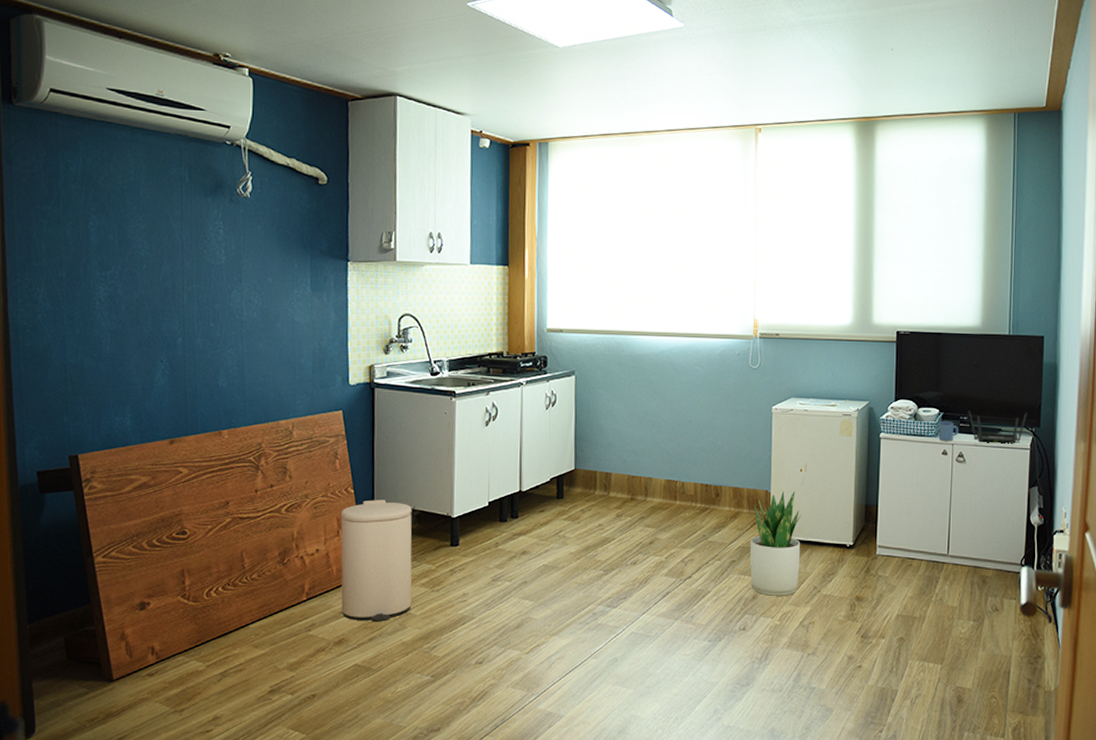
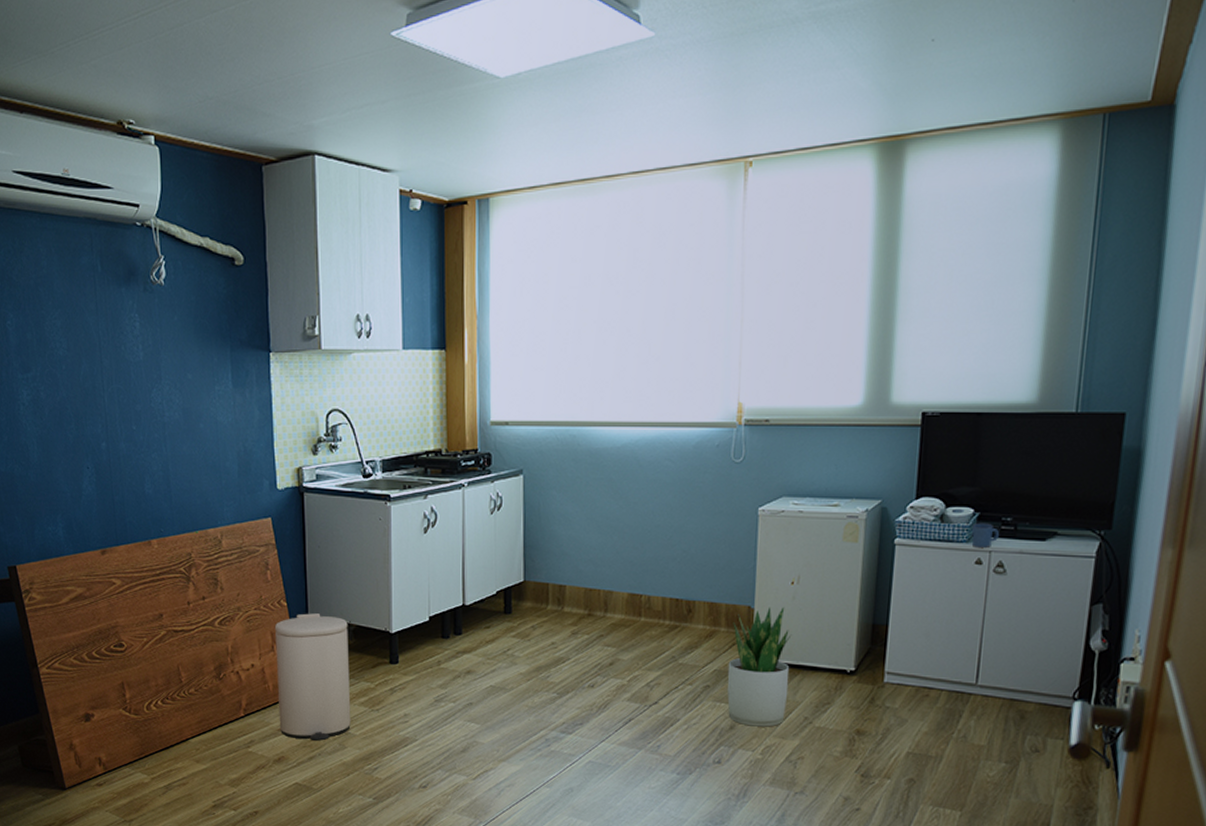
wifi router: present [968,411,1027,444] -> none [1013,510,1095,551]

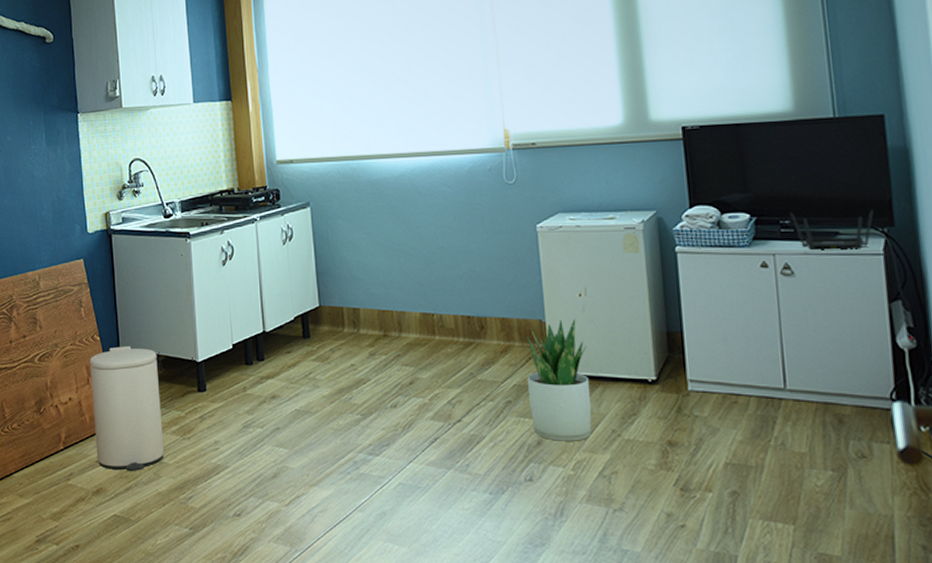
mug: present [971,522,1000,549] -> none [750,226,781,252]
wifi router: none [1013,510,1095,551] -> present [790,210,874,251]

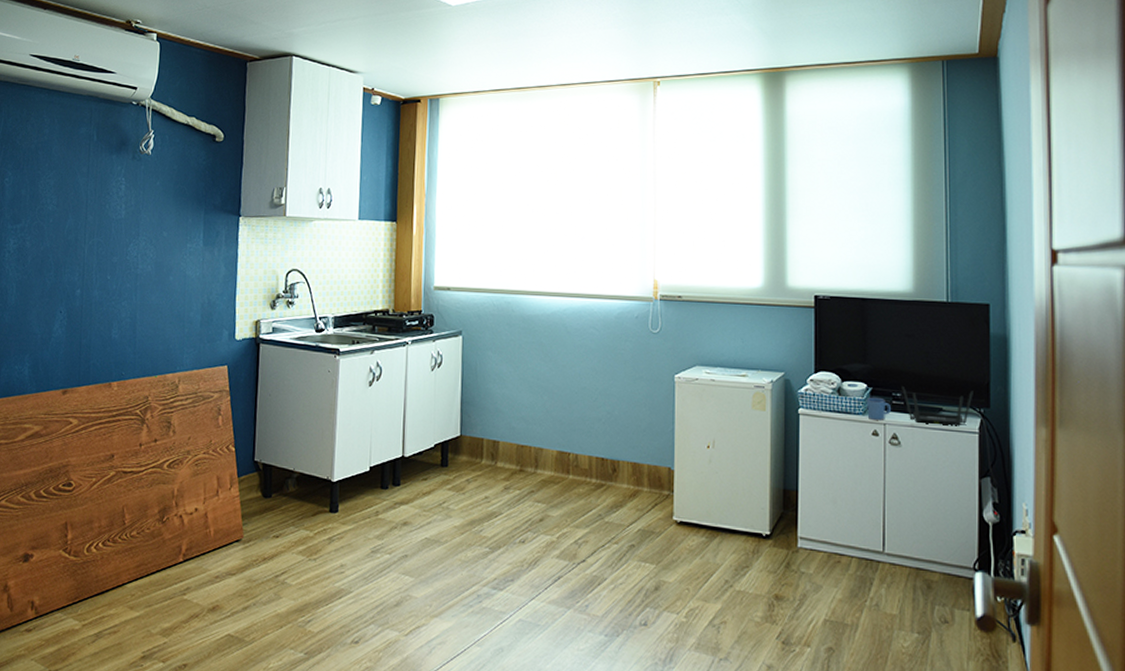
pedal bin: present [89,346,164,472] -> none [217,459,292,591]
planter: present [526,319,592,441] -> none [651,469,710,590]
mug: none [750,226,781,252] -> present [866,397,892,422]

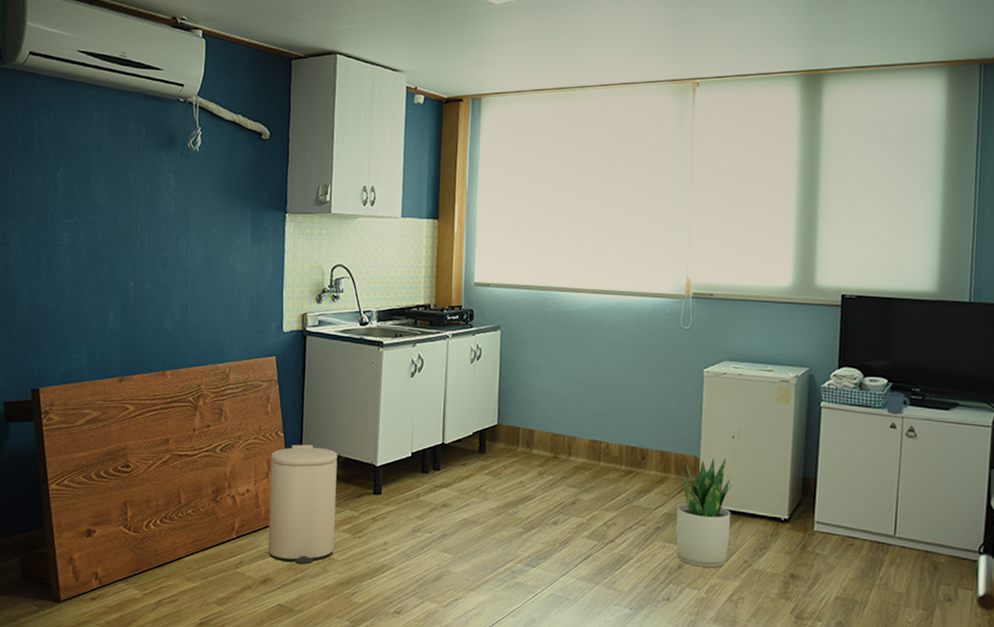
pedal bin: none [217,459,292,591] -> present [268,444,338,565]
planter: none [651,469,710,590] -> present [676,458,733,568]
wifi router: present [902,386,973,427] -> none [921,382,989,420]

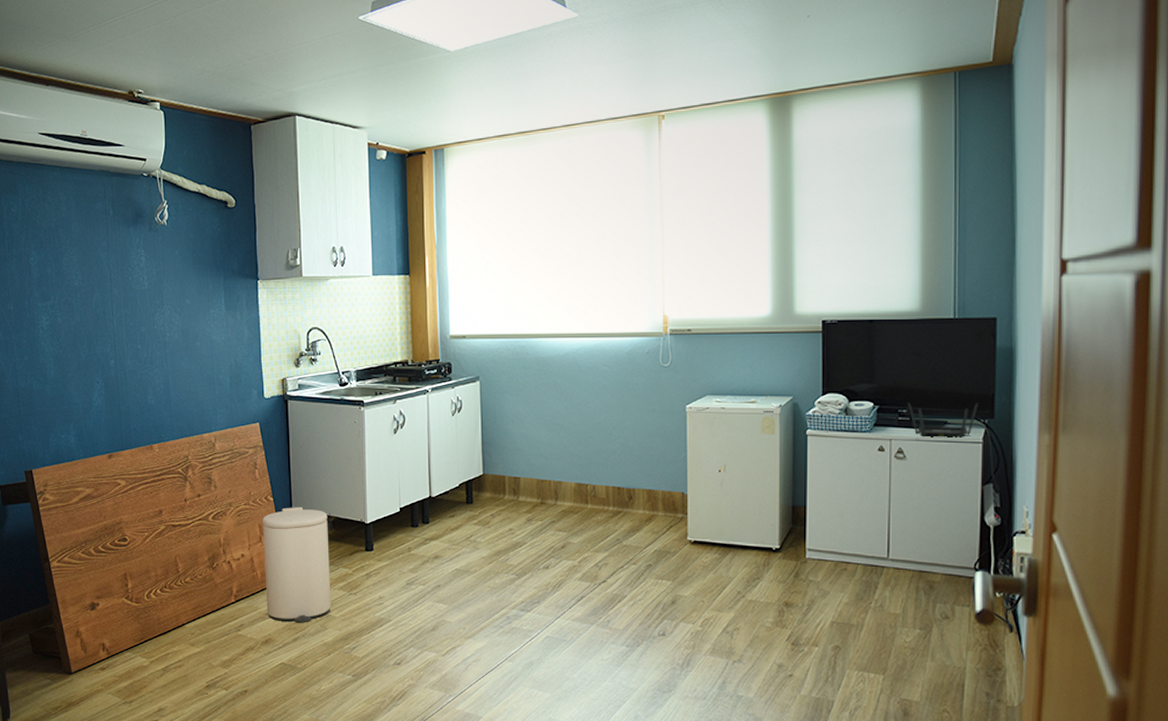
planter: present [676,458,733,568] -> none [667,493,722,601]
mug: present [886,391,910,415] -> none [872,414,898,437]
wifi router: none [921,382,989,420] -> present [908,403,978,438]

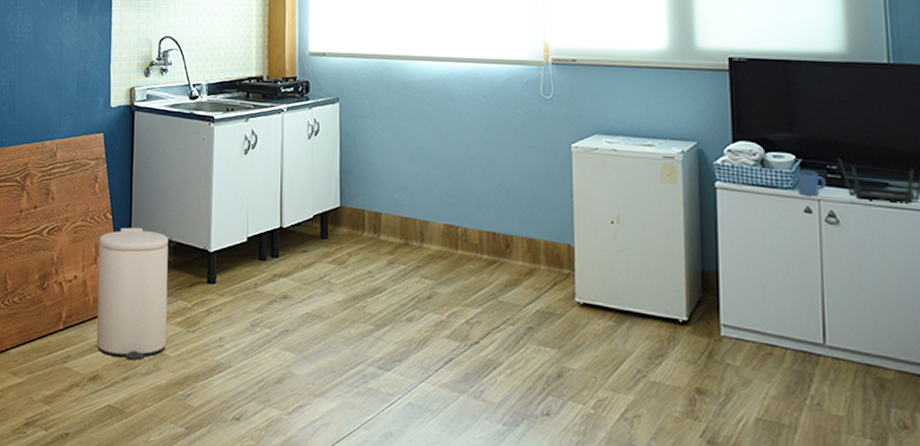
mug: none [872,414,898,437] -> present [795,169,827,197]

